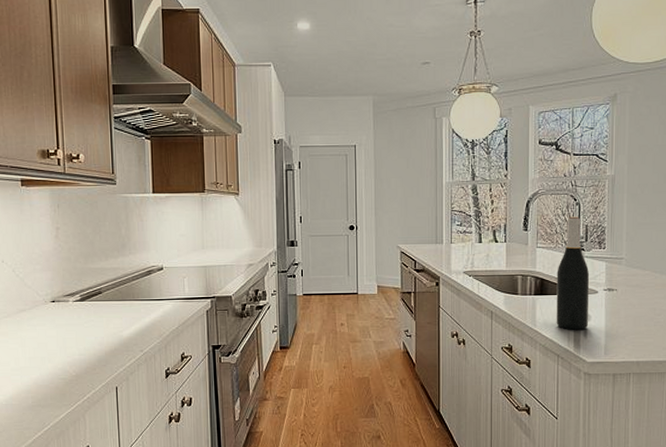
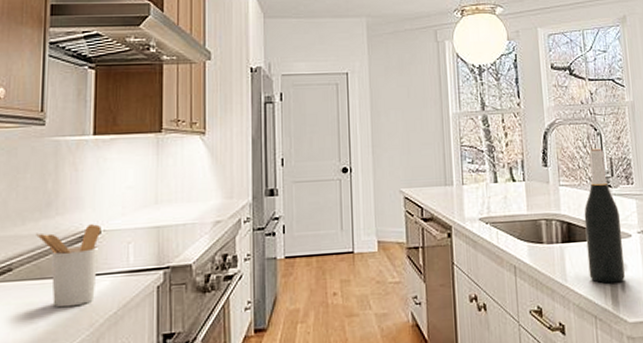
utensil holder: none [116,262,163,322] -> present [36,224,102,308]

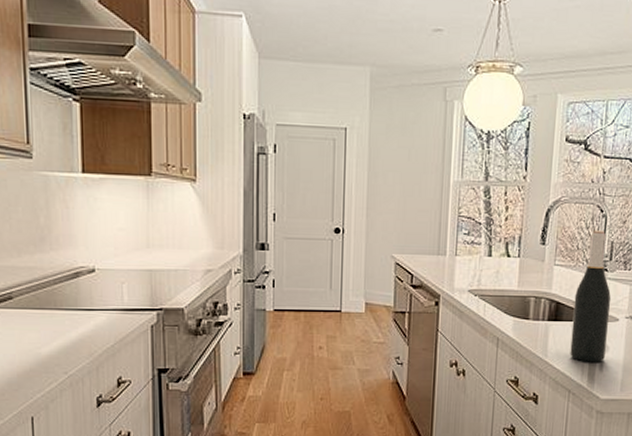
utensil holder: present [36,224,102,308] -> none [32,262,95,337]

